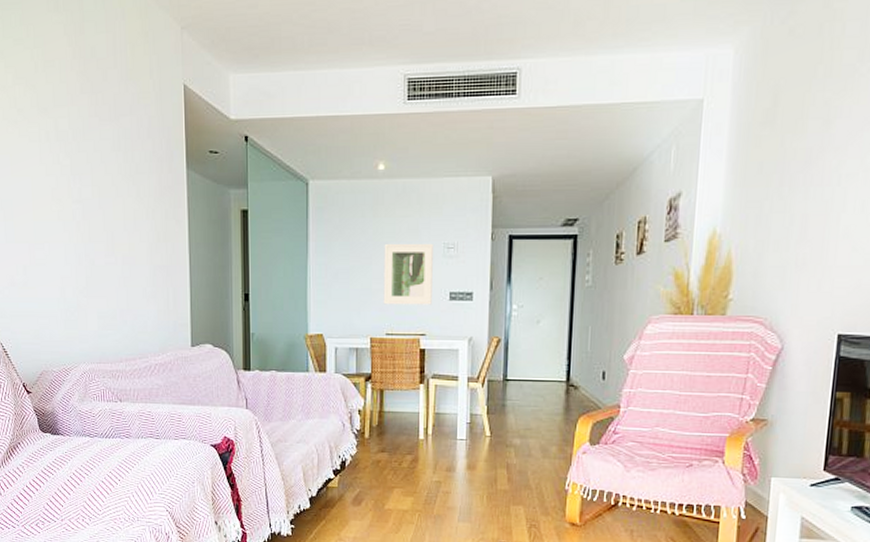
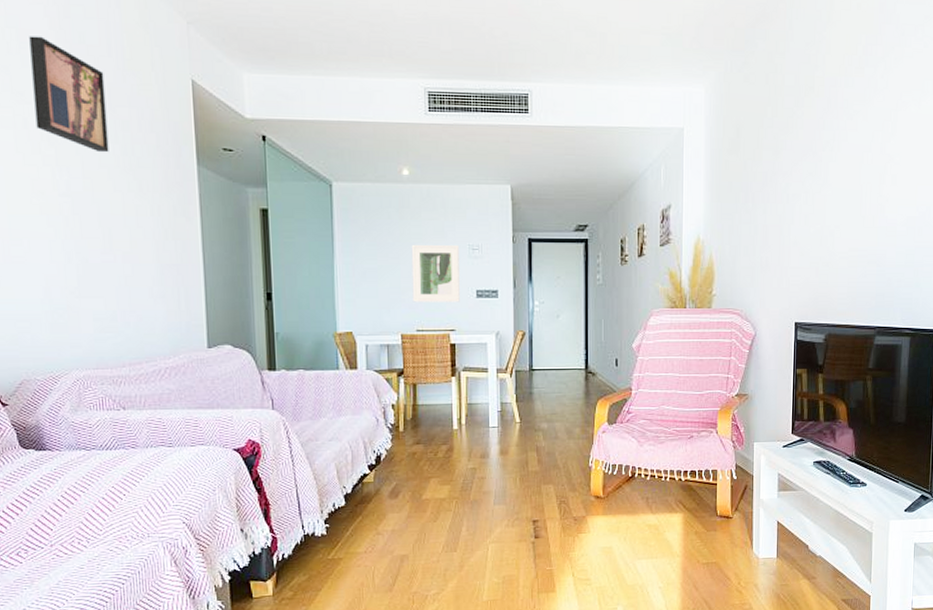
wall art: none [52,54,113,161] -> present [29,36,109,153]

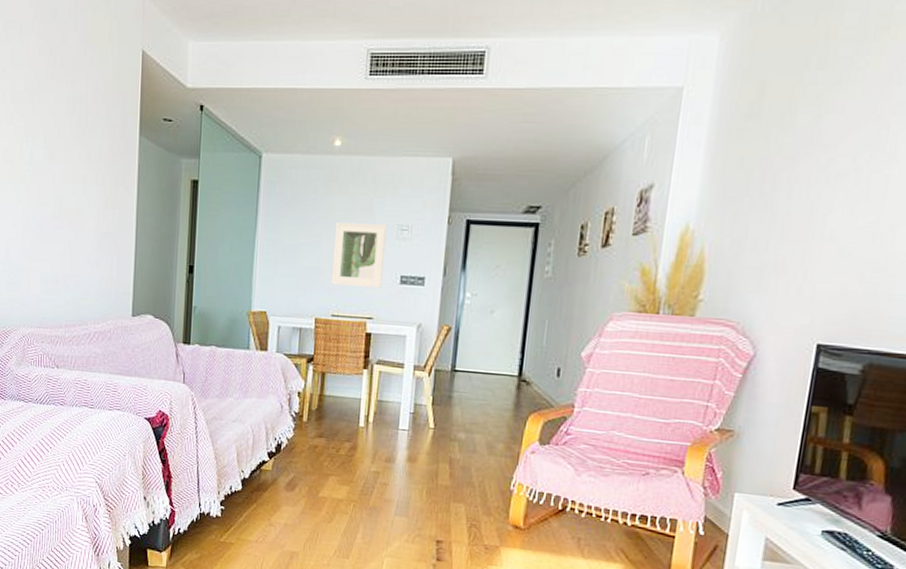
wall art: present [29,36,109,153] -> none [12,15,69,124]

